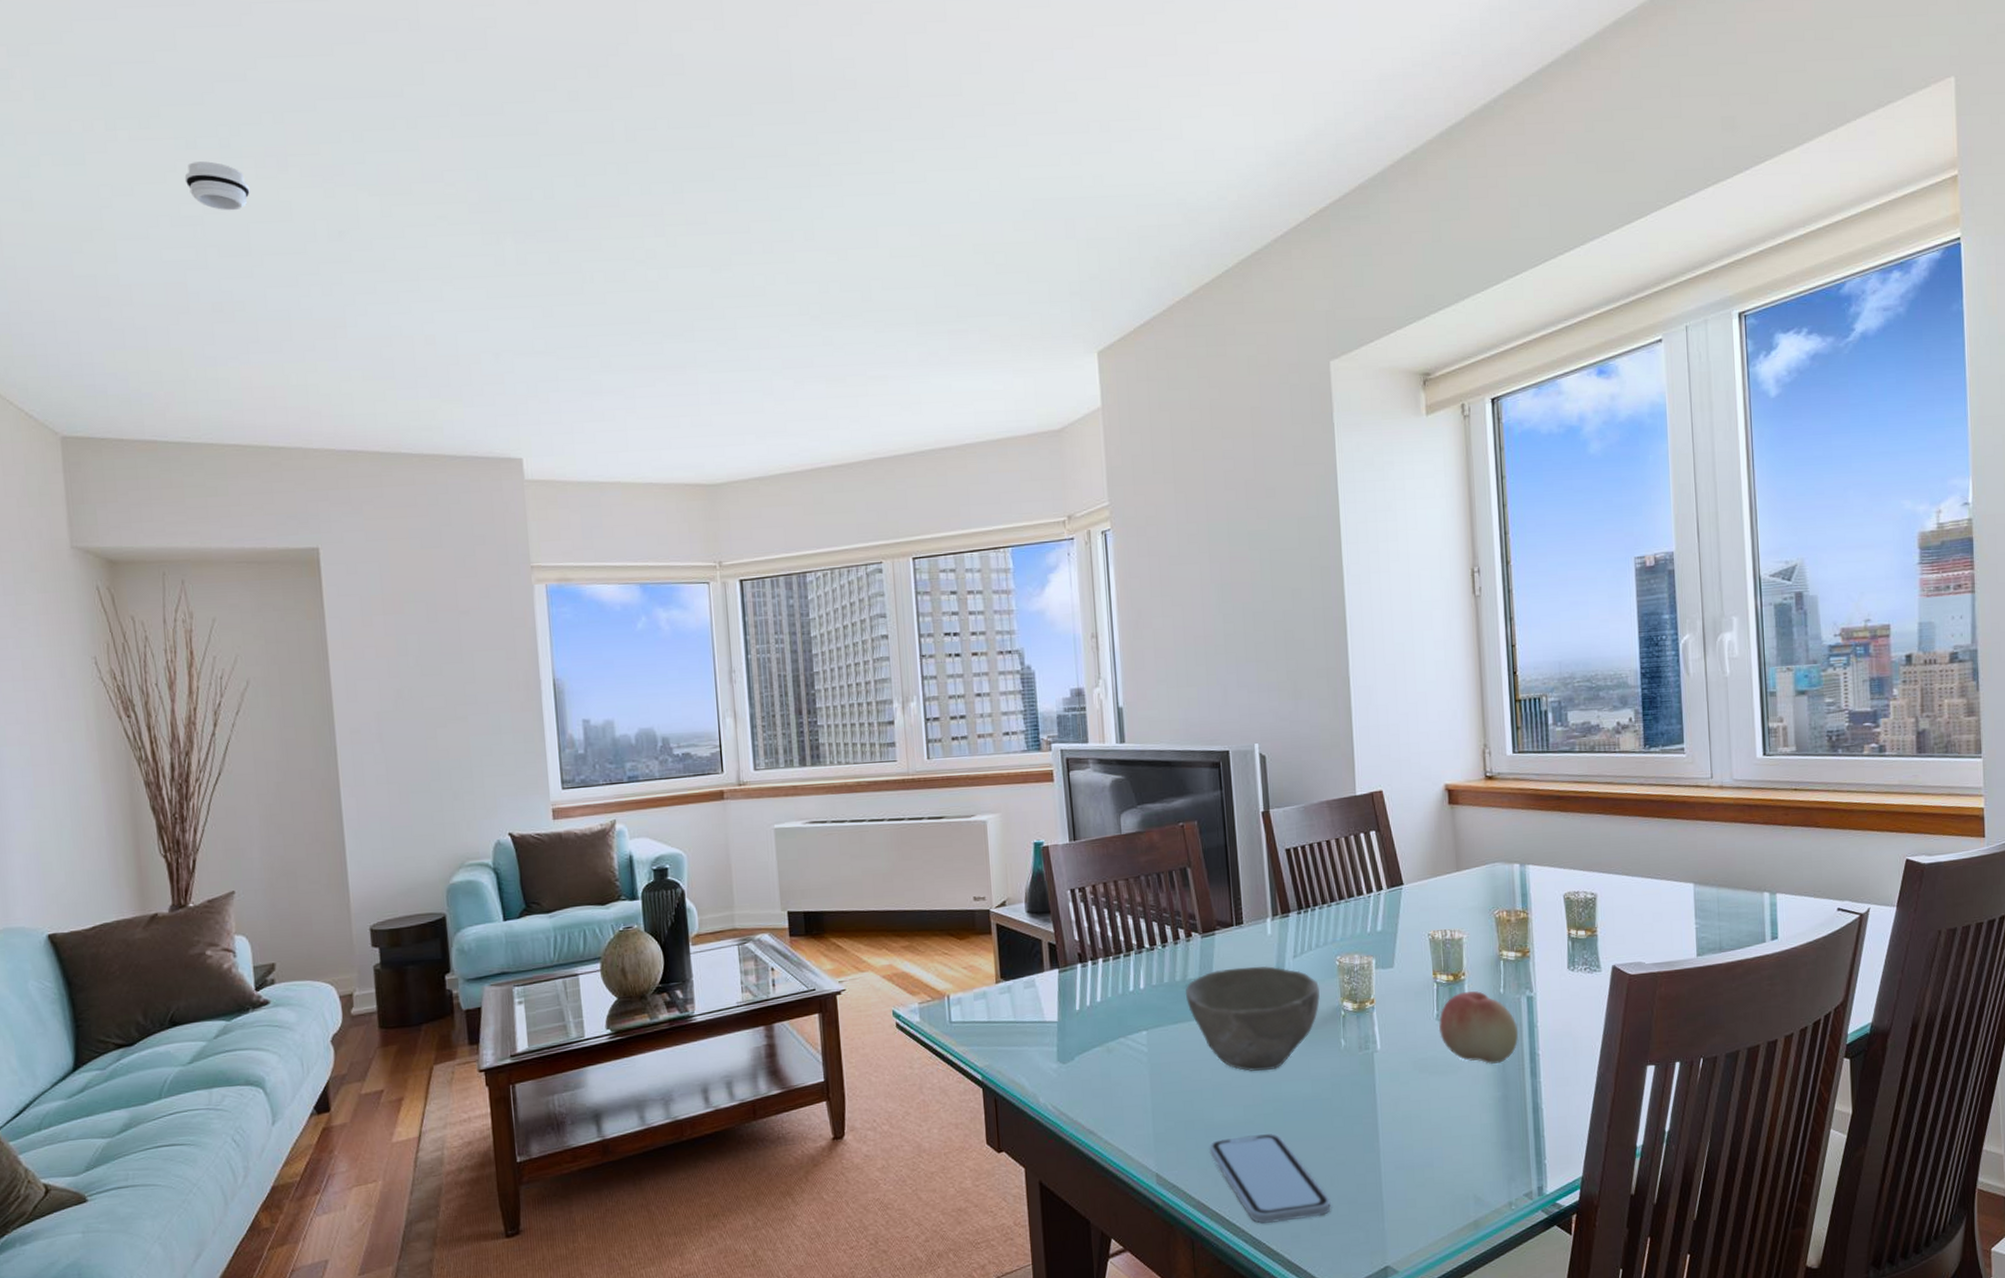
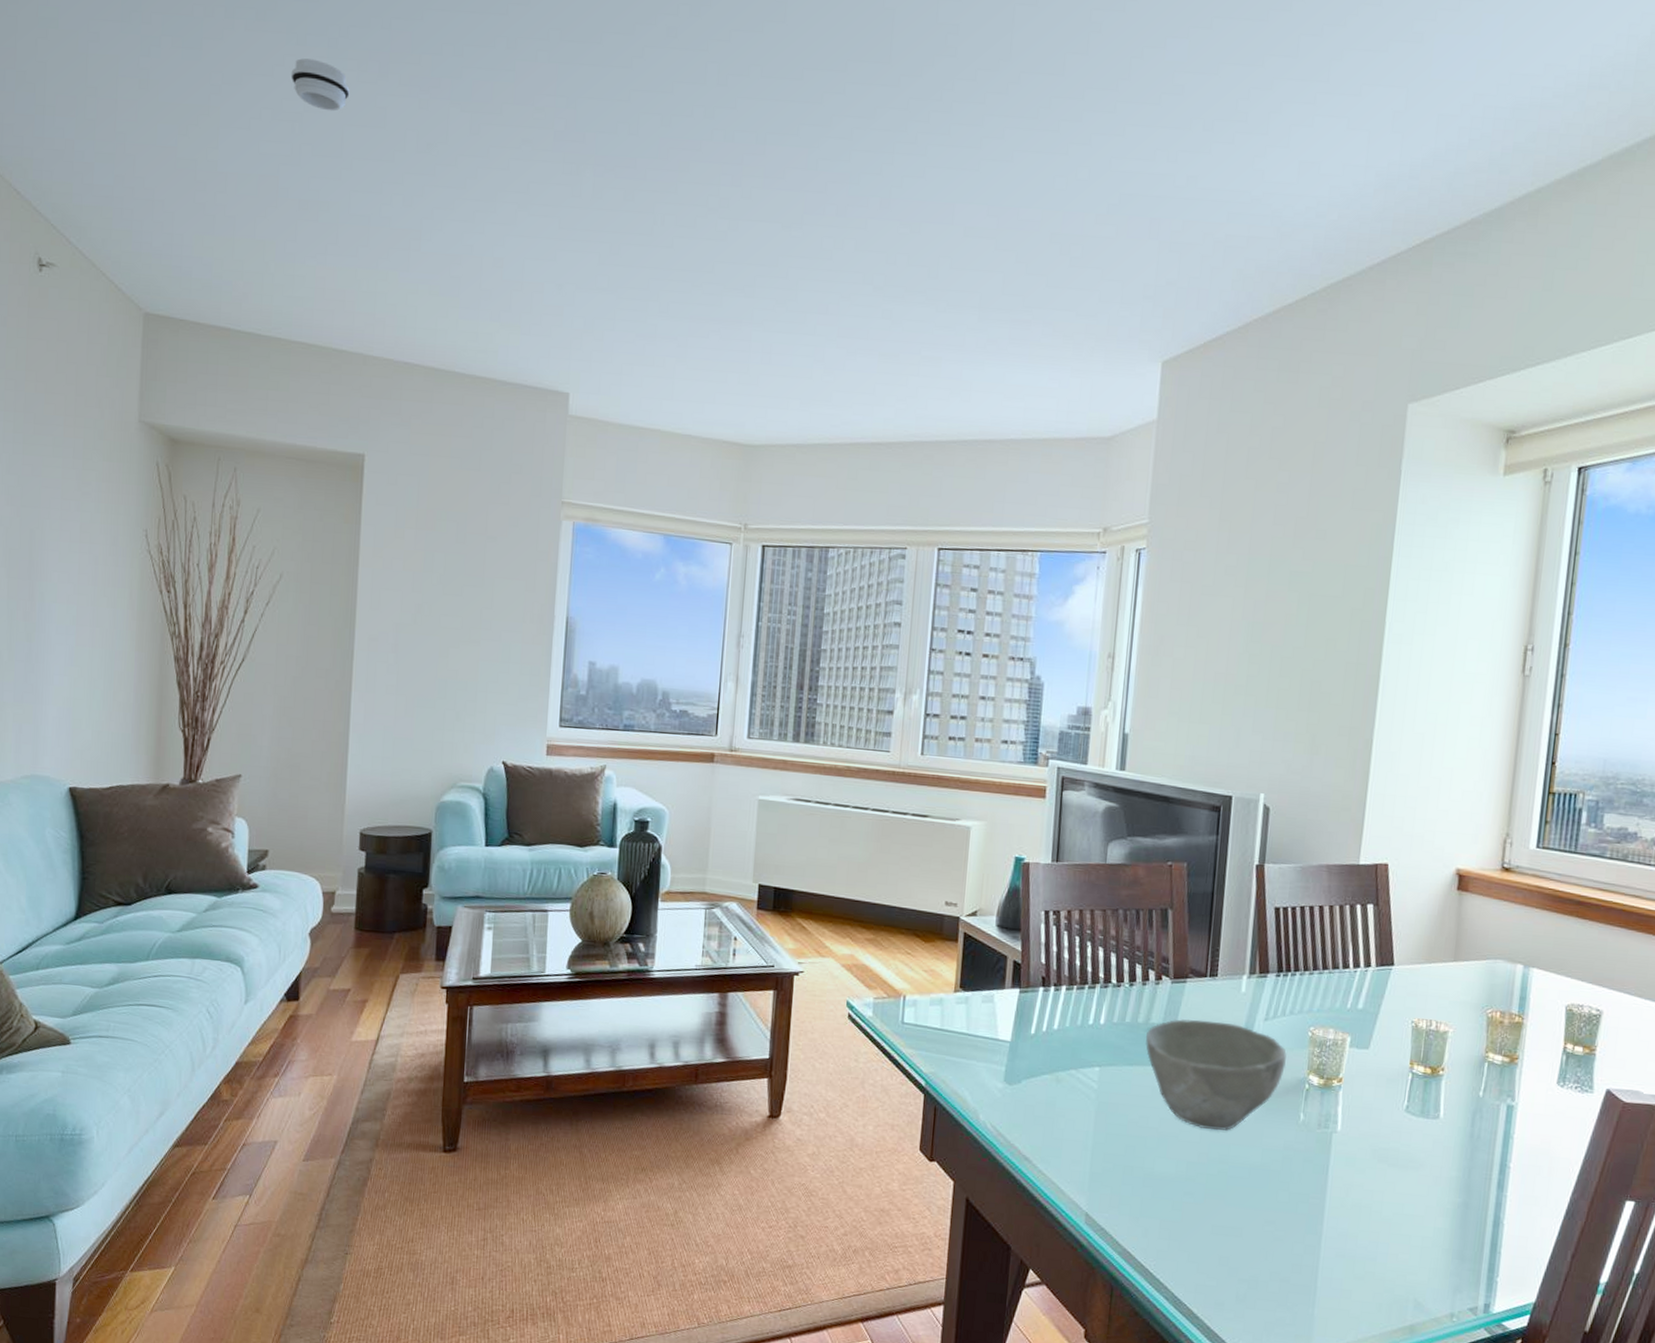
smartphone: present [1208,1133,1331,1224] -> none [1143,1191,1262,1289]
fruit: present [1438,991,1518,1064] -> none [1405,1088,1492,1168]

